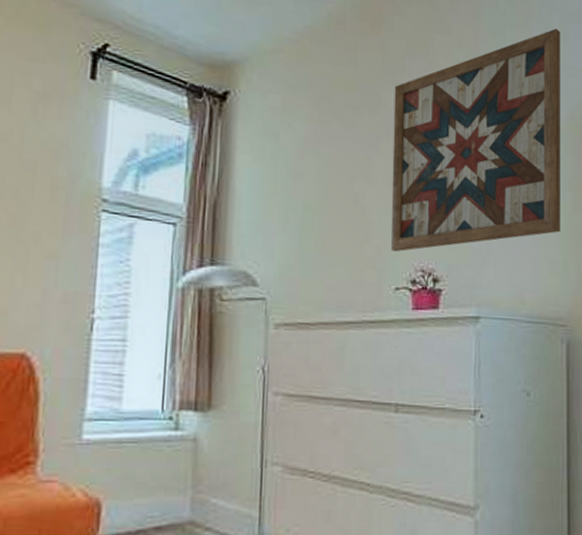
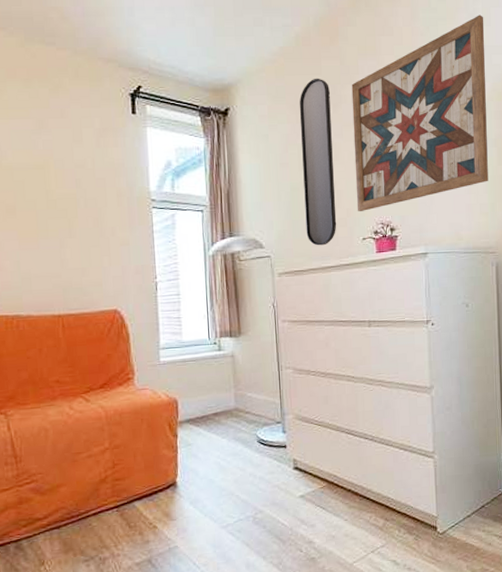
home mirror: none [319,71,366,292] -> present [299,78,337,246]

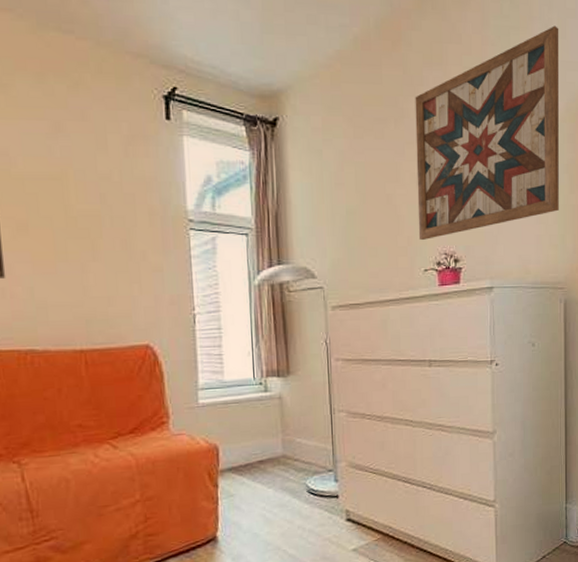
home mirror: present [299,78,337,246] -> none [357,87,397,277]

